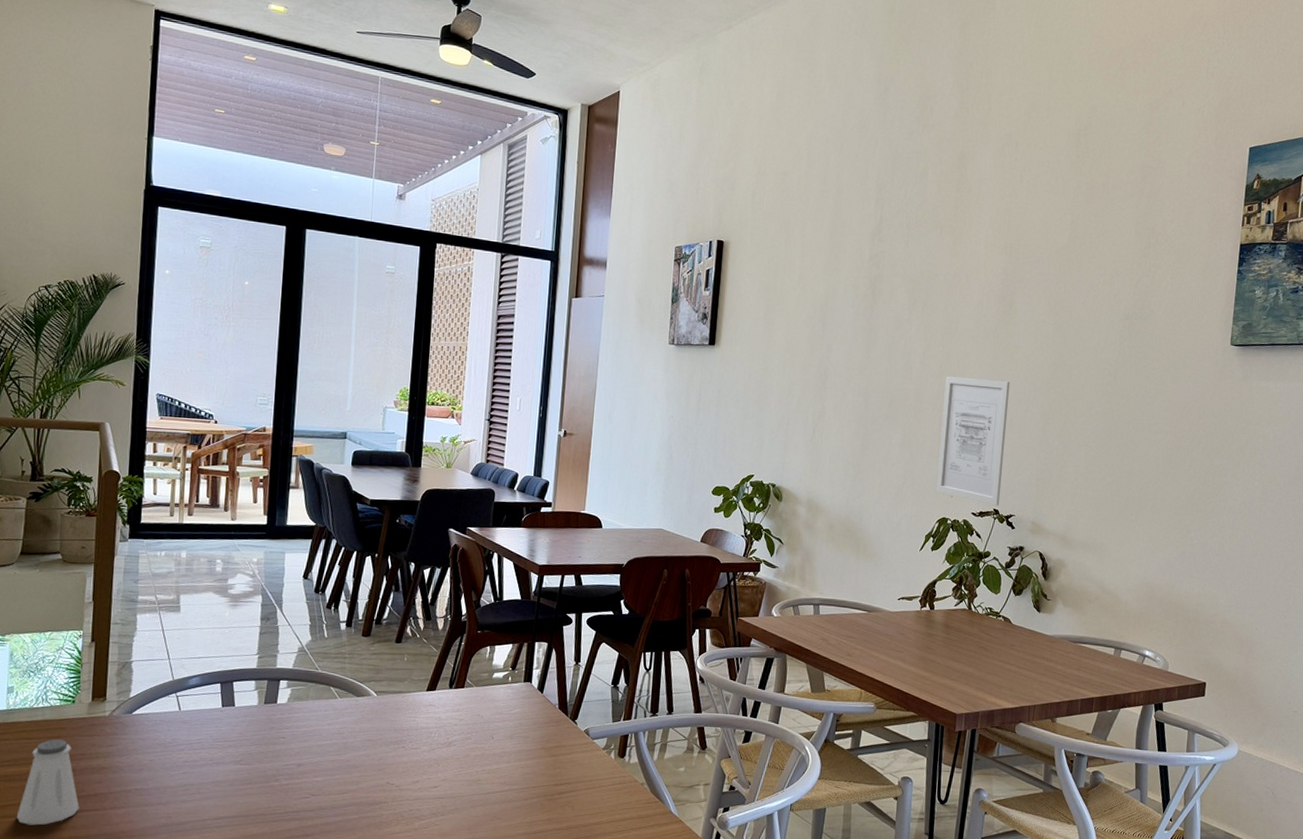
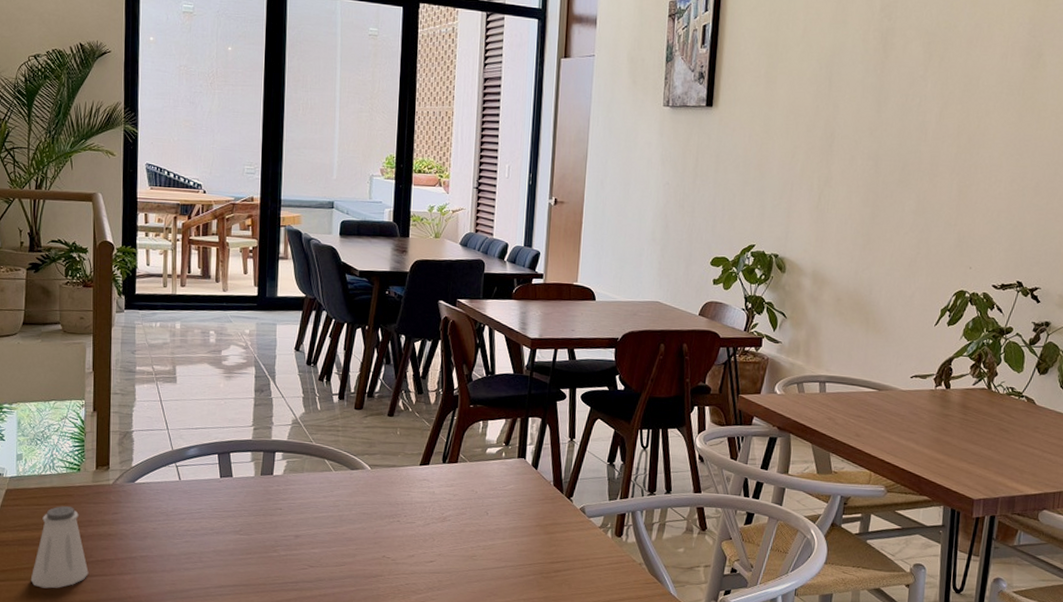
wall art: present [936,375,1011,506] -> none [953,136,1037,278]

